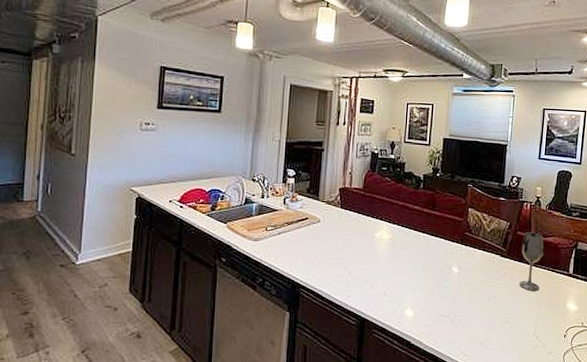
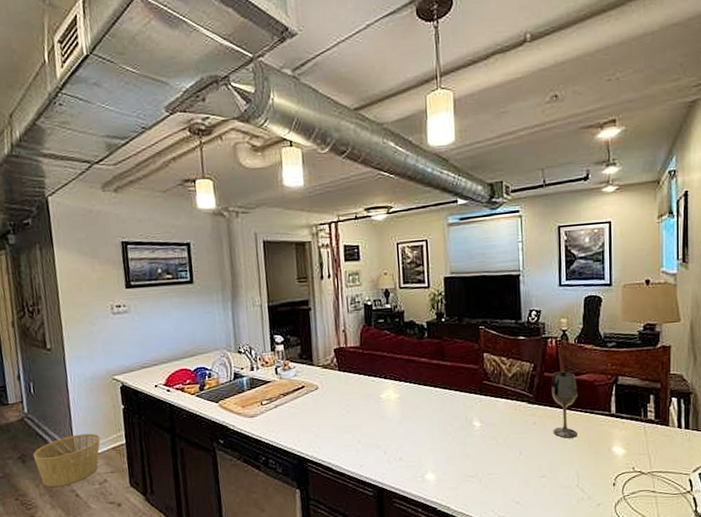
basket: none [38,237,108,286] -> present [32,433,101,488]

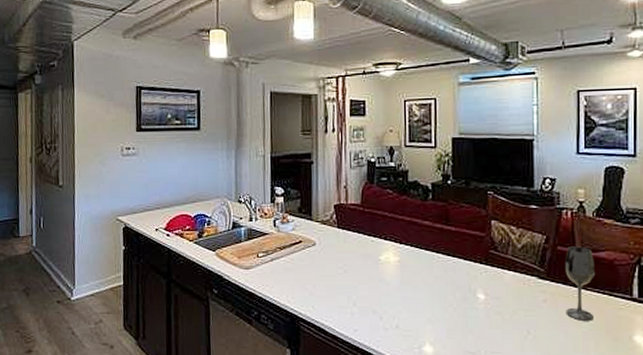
basket: present [32,433,101,488] -> none [36,272,100,323]

